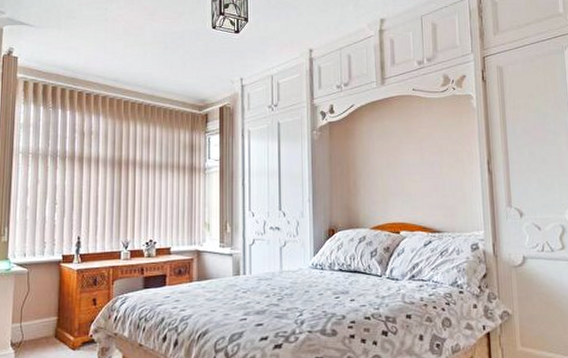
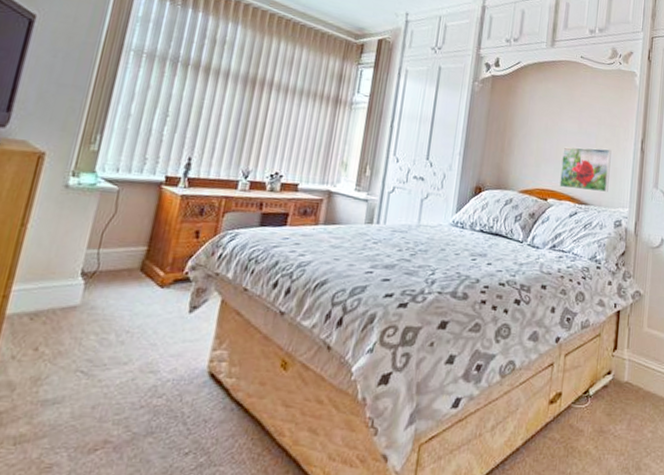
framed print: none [408,175,460,219] -> present [559,146,612,193]

